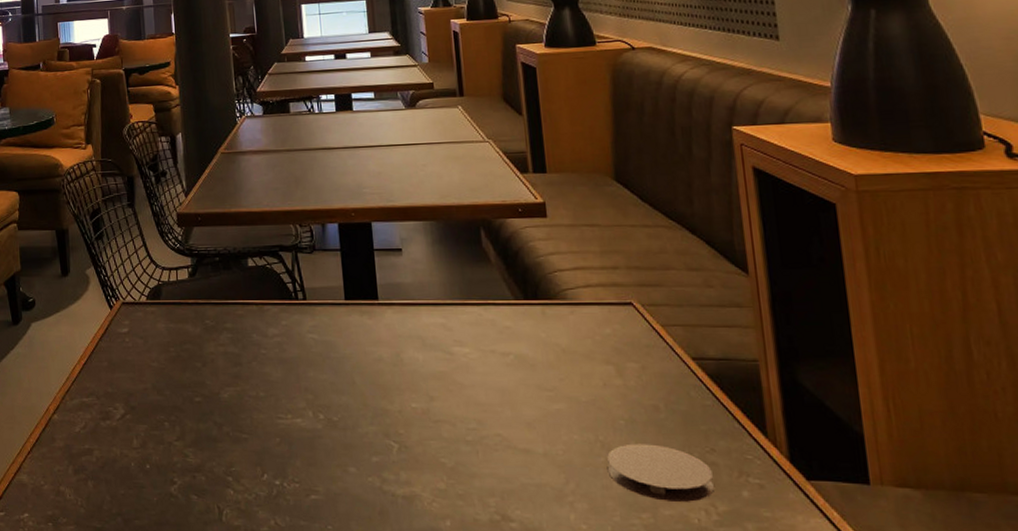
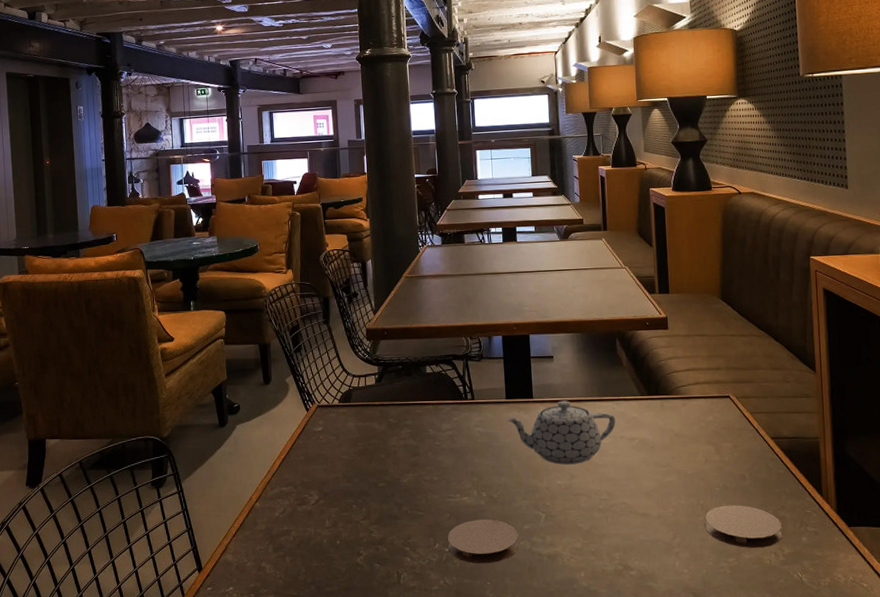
coaster: none [278,447,366,503] -> present [448,519,519,564]
teapot: none [346,303,484,383] -> present [506,400,616,465]

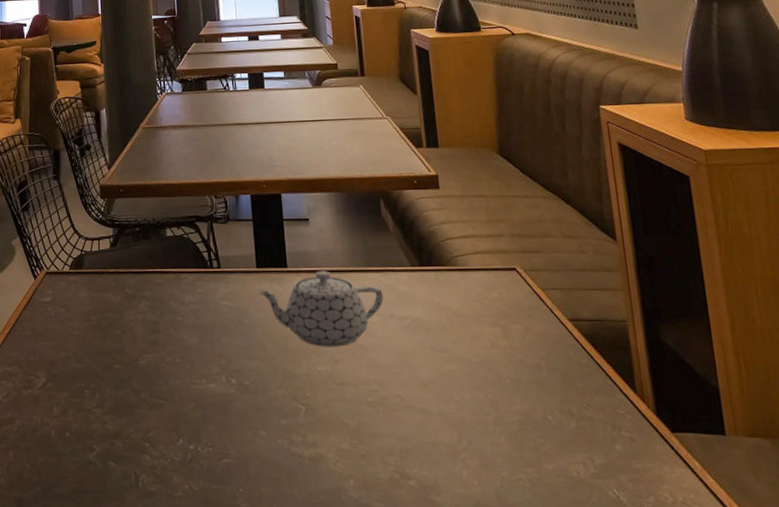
coaster: present [448,519,519,564] -> none [193,411,276,466]
coaster: present [705,505,782,548] -> none [495,401,591,456]

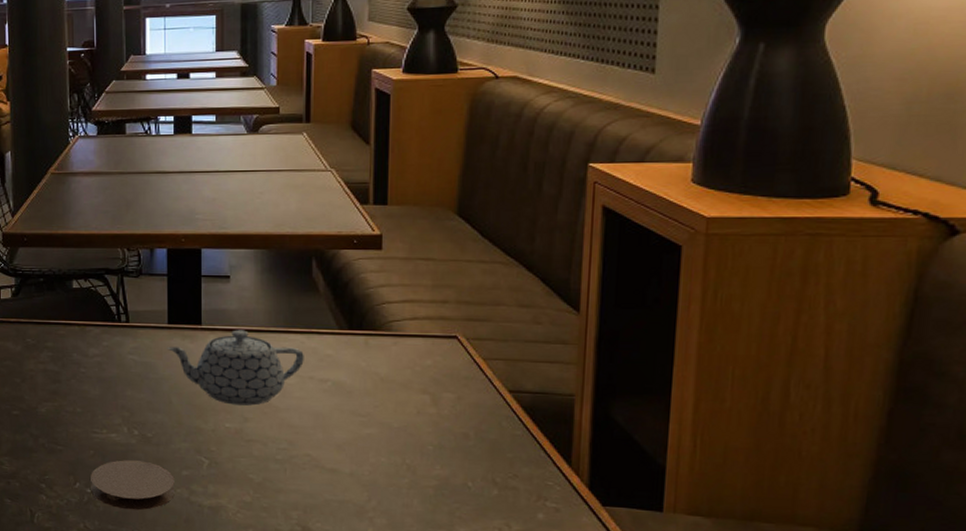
coaster: none [193,411,276,466] -> present [91,460,175,511]

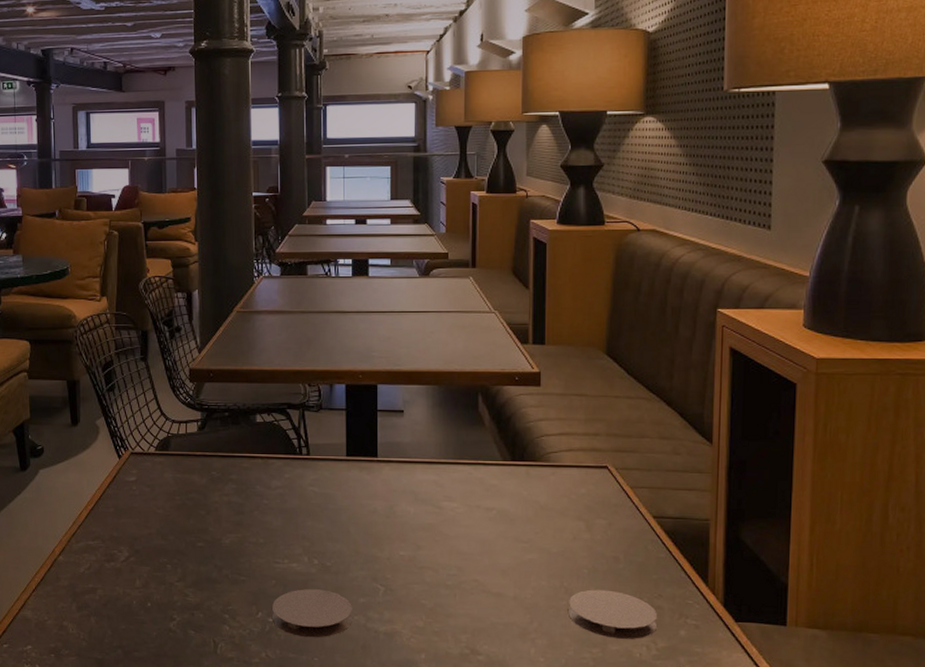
teapot: present [167,330,304,406] -> none [345,461,472,534]
coaster: none [411,467,511,522] -> present [569,589,657,639]

